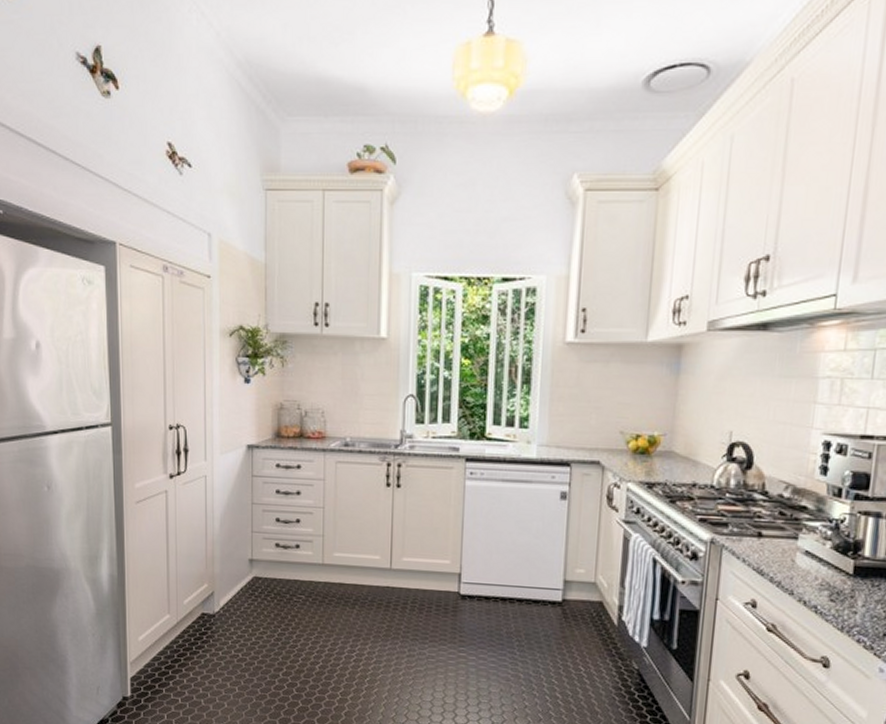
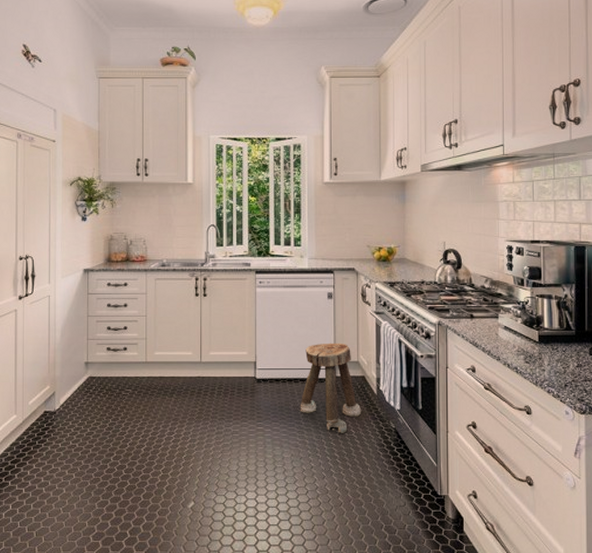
stool: none [514,556,596,670] -> present [300,343,362,433]

